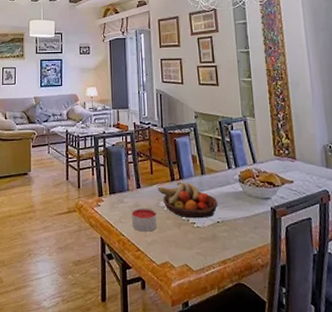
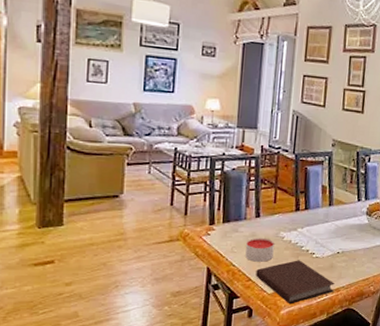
notebook: none [143,230,221,277] -> present [256,260,335,304]
fruit bowl: present [158,181,218,219] -> none [279,212,341,249]

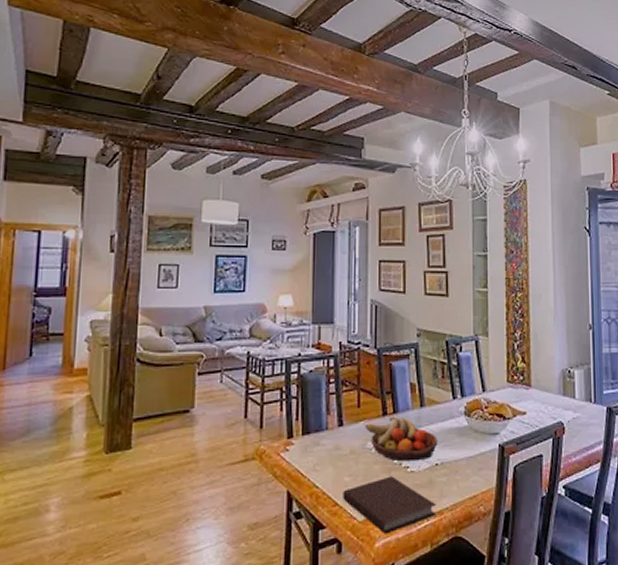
candle: present [245,238,274,262] -> none [330,451,362,481]
fruit bowl: none [279,212,341,249] -> present [365,416,438,462]

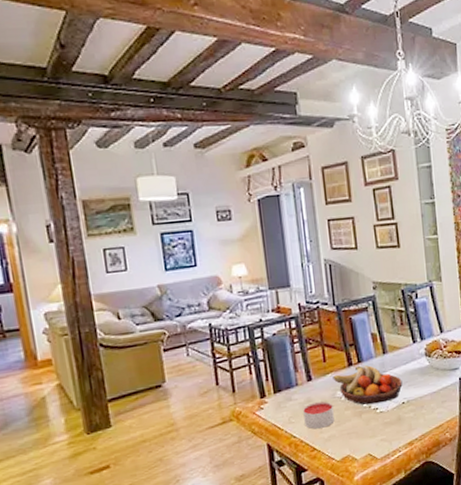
candle: none [330,451,362,481] -> present [303,401,334,430]
notebook: present [343,476,436,534] -> none [319,418,407,468]

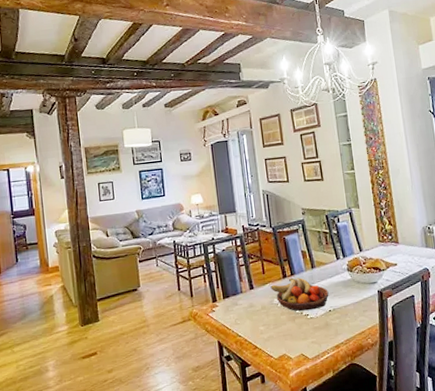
candle: present [303,401,334,430] -> none [246,307,272,331]

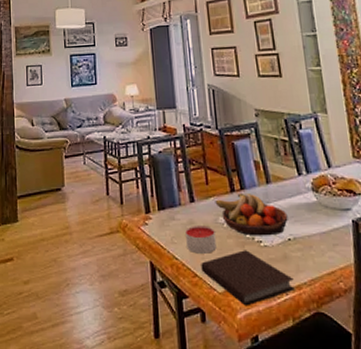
candle: none [246,307,272,331] -> present [185,226,216,254]
notebook: none [260,323,334,366] -> present [201,250,295,306]

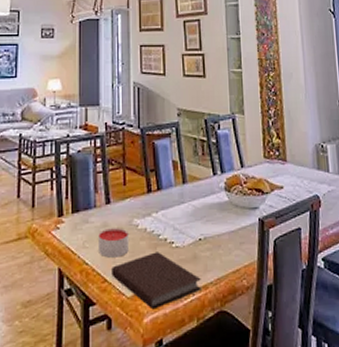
fruit bowl: present [215,193,288,236] -> none [131,193,200,238]

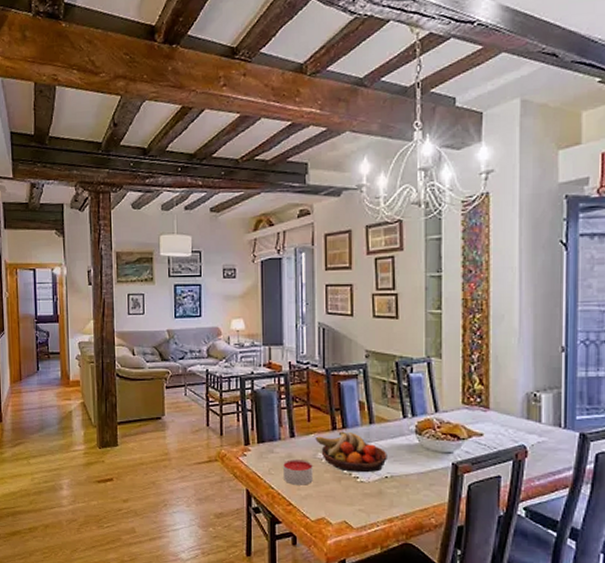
notebook: present [112,252,201,310] -> none [296,484,386,534]
fruit bowl: none [131,193,200,238] -> present [315,431,387,473]

